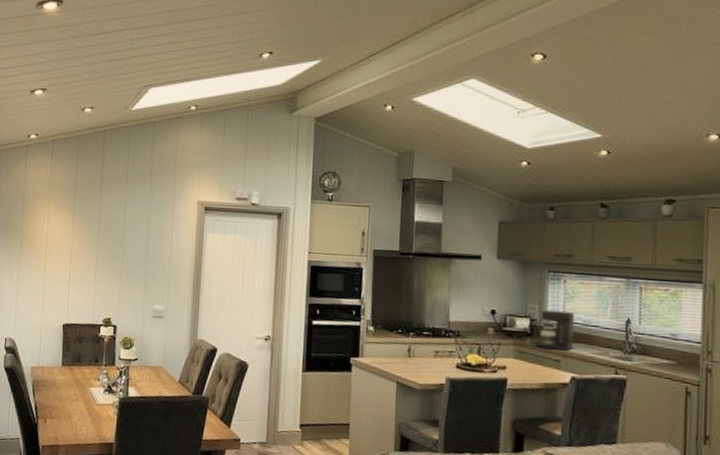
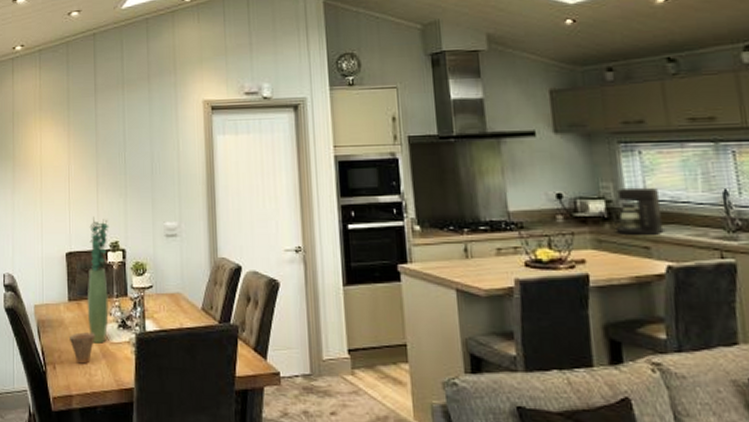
cup: none [61,393,84,420] -> present [70,332,96,364]
vase: none [78,294,104,404] -> present [87,216,109,344]

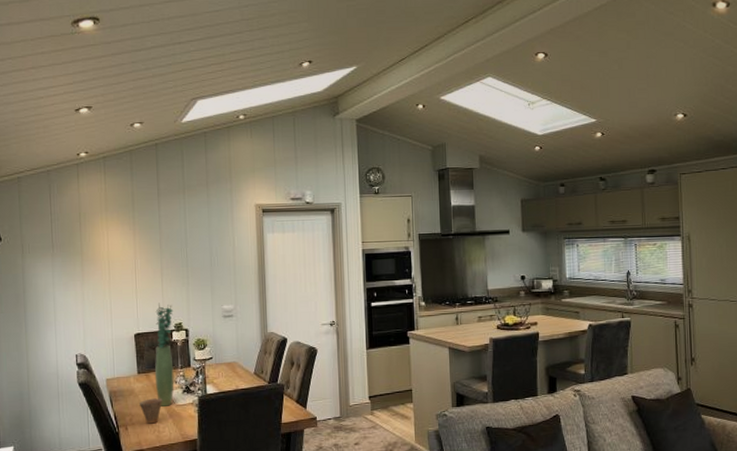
coffee maker: present [611,187,664,235] -> none [556,270,589,304]

